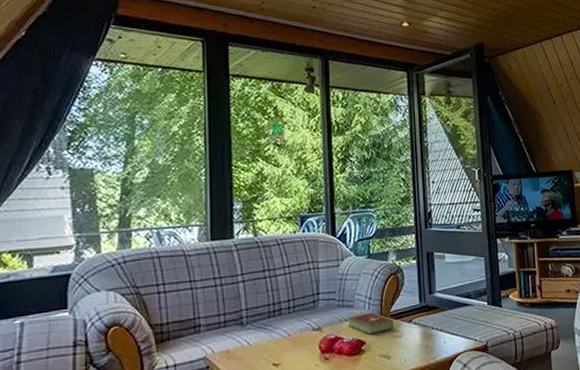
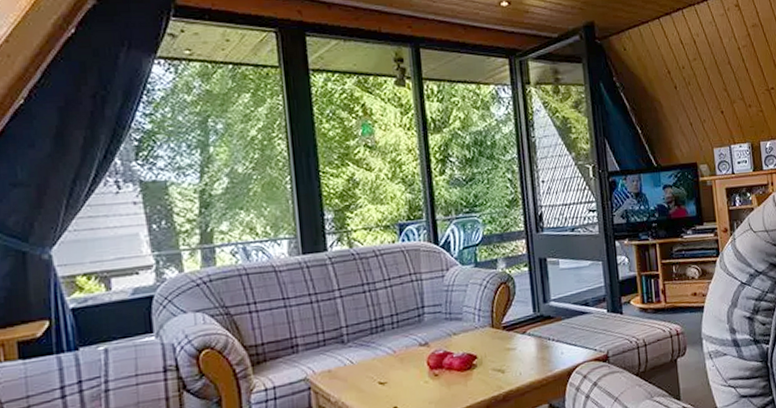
hardcover book: present [347,312,394,335] -> none [455,324,507,349]

